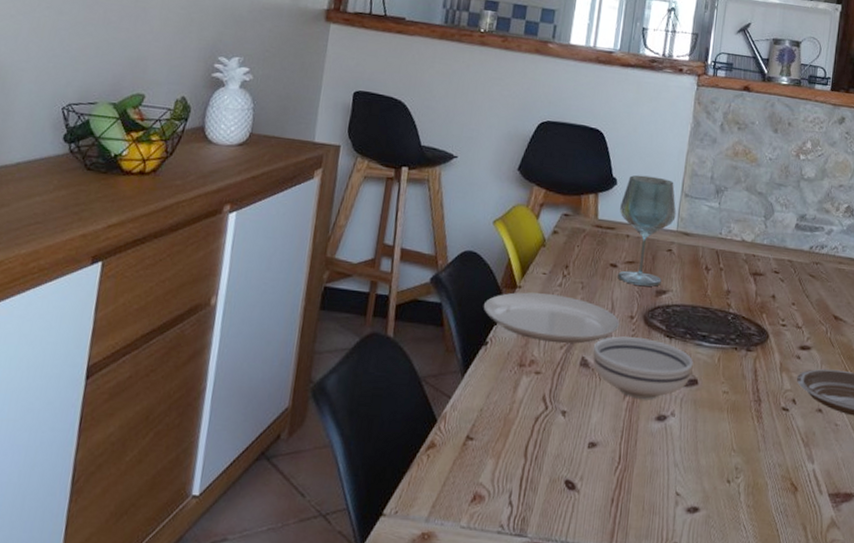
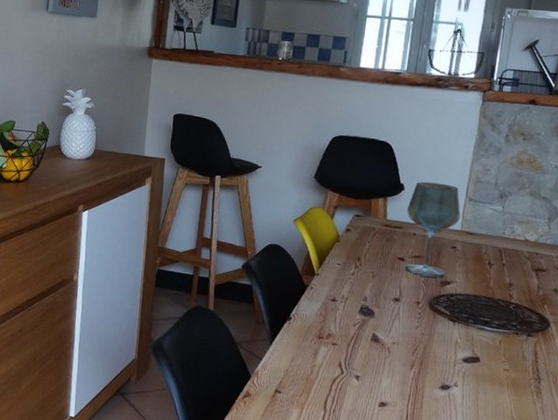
plate: present [483,292,620,344] -> none [286,278,407,323]
bowl: present [593,336,693,399] -> none [383,318,476,371]

